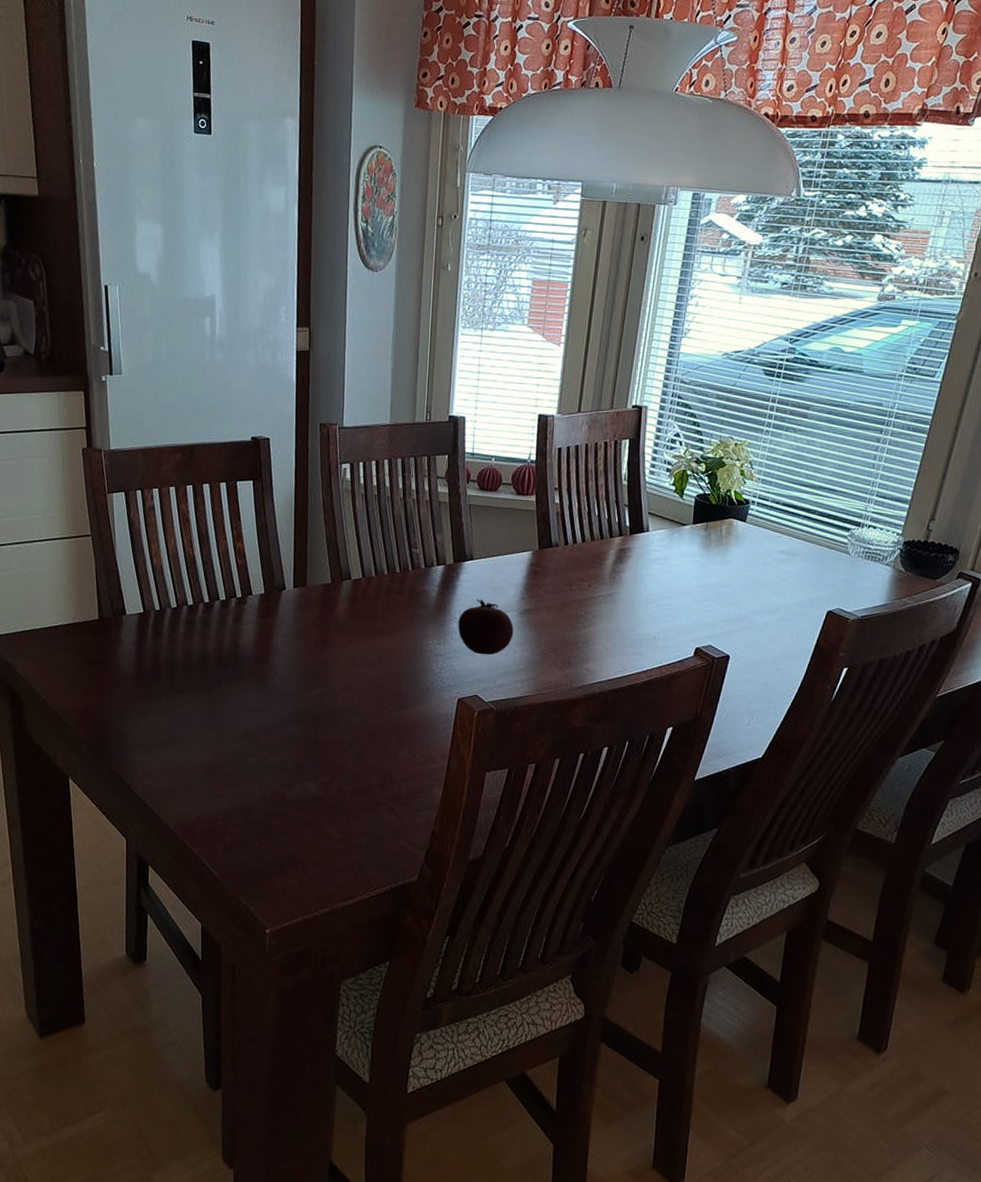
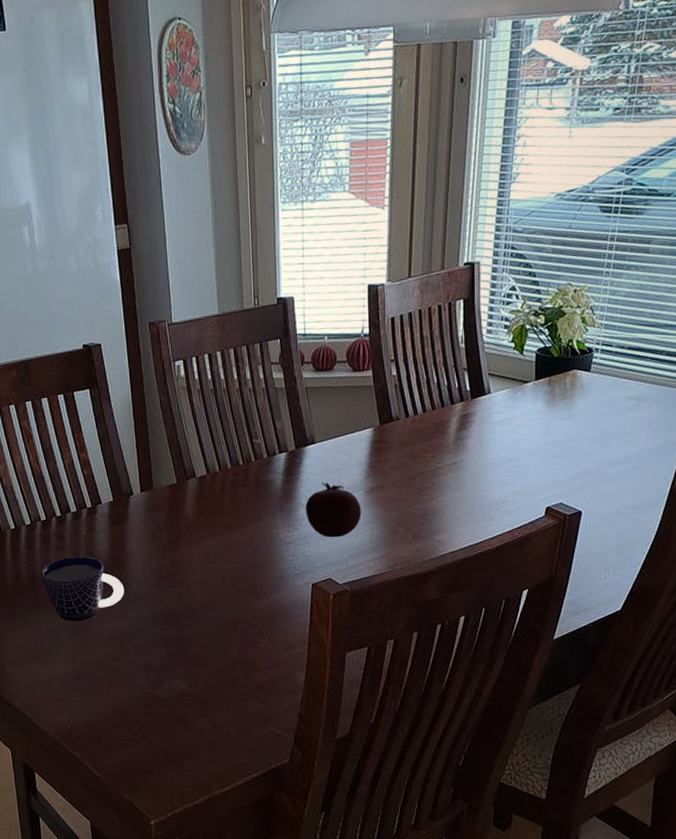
cup: none [182,645,266,712] -> present [42,556,125,622]

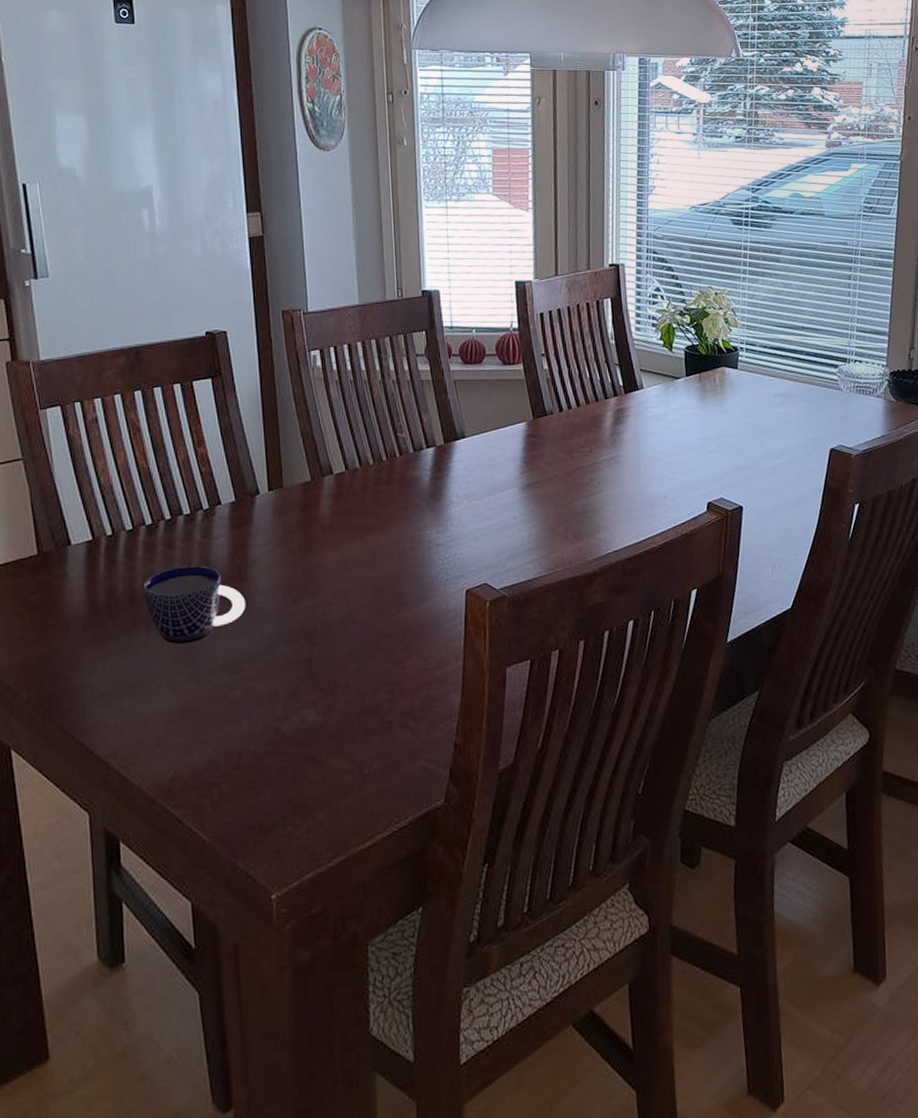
fruit: present [305,482,362,538] -> none [456,478,518,539]

